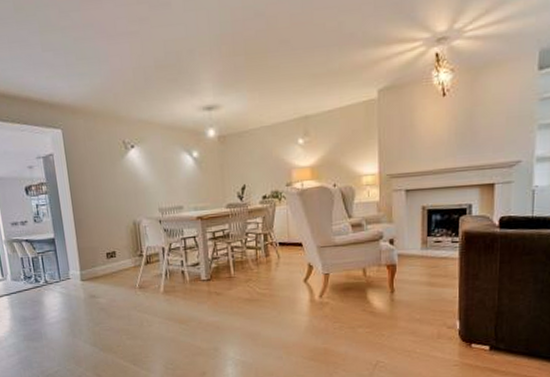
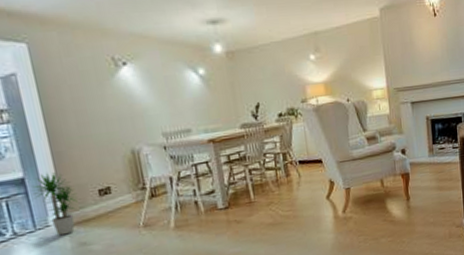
potted plant: none [59,236,91,288] -> present [31,172,78,236]

